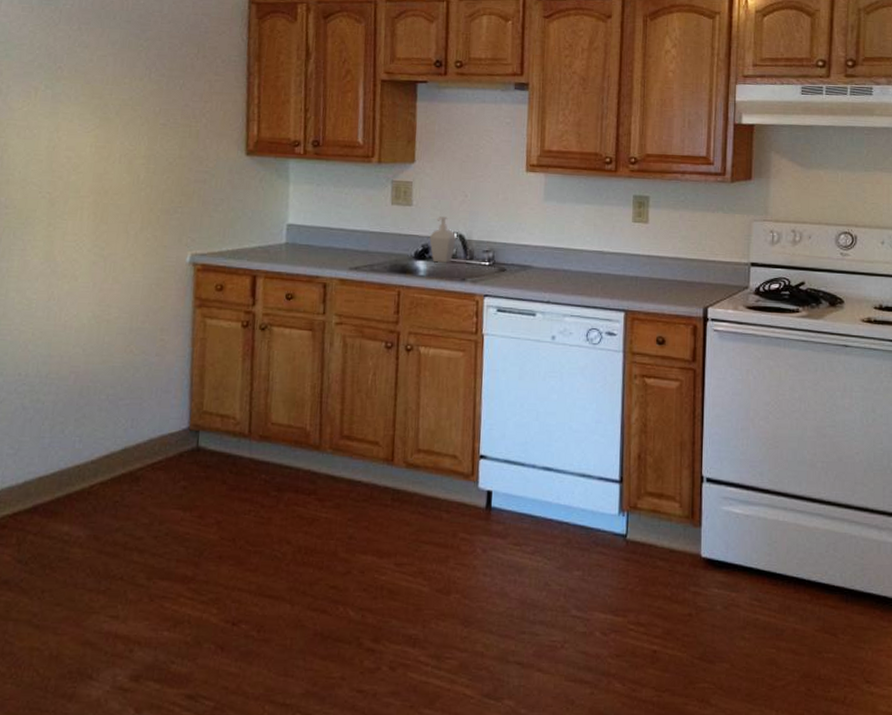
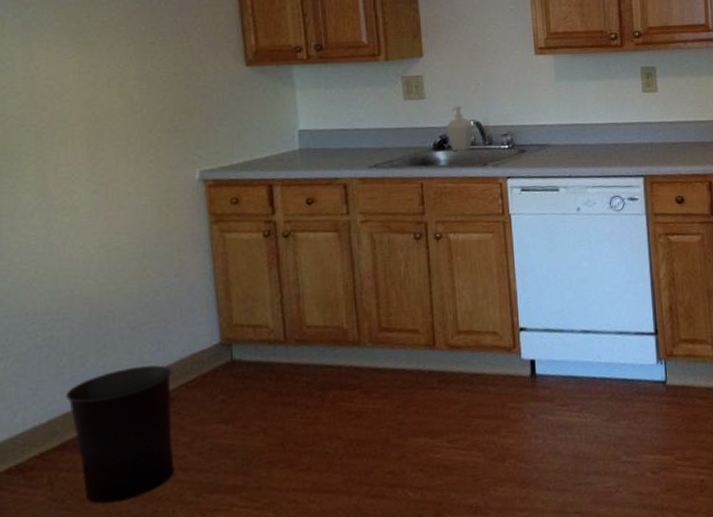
waste bin: none [43,440,141,573] -> present [66,365,174,503]

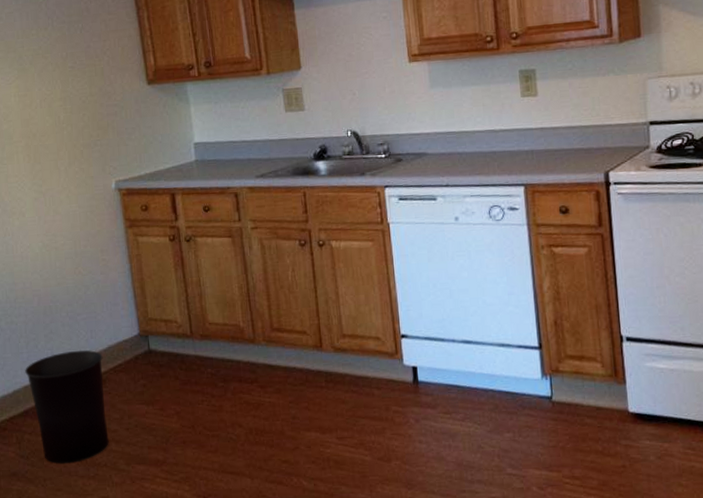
soap bottle: present [446,106,473,152] -> none [325,116,351,161]

